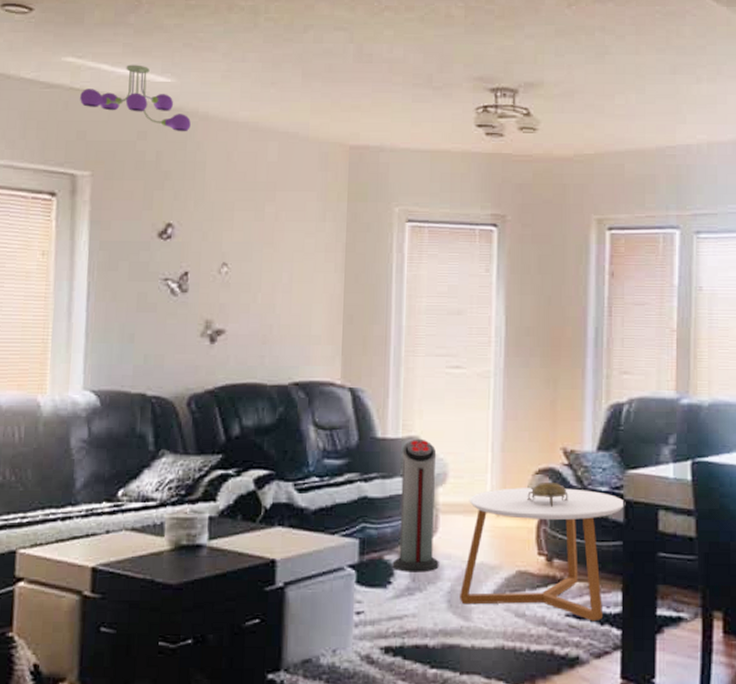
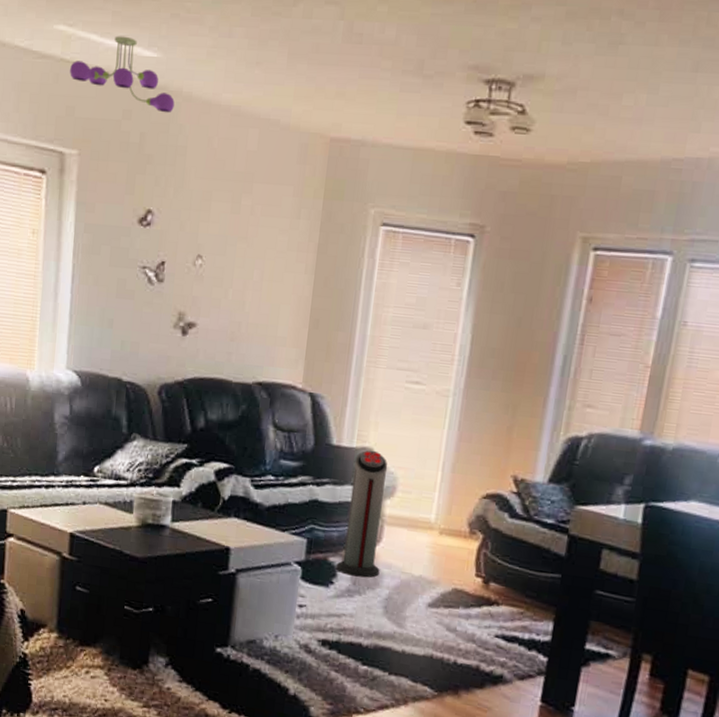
coffee table: present [460,488,623,621] -> none [395,508,568,646]
decorative bowl: present [527,481,569,507] -> none [471,507,513,533]

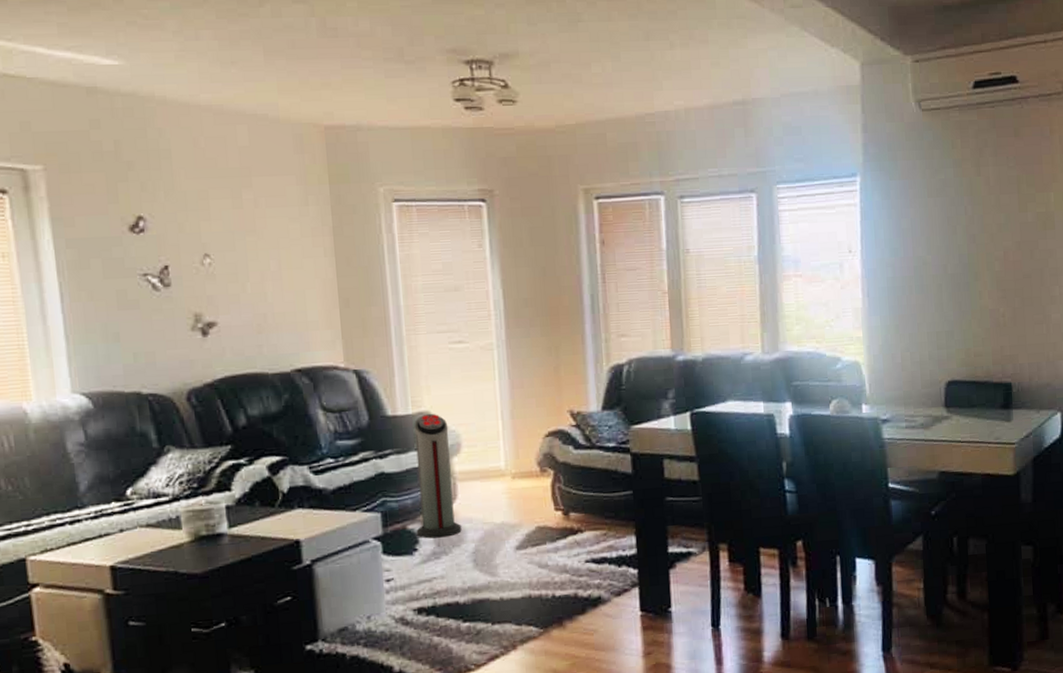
ceiling light fixture: present [70,36,175,113] -> none [17,46,148,119]

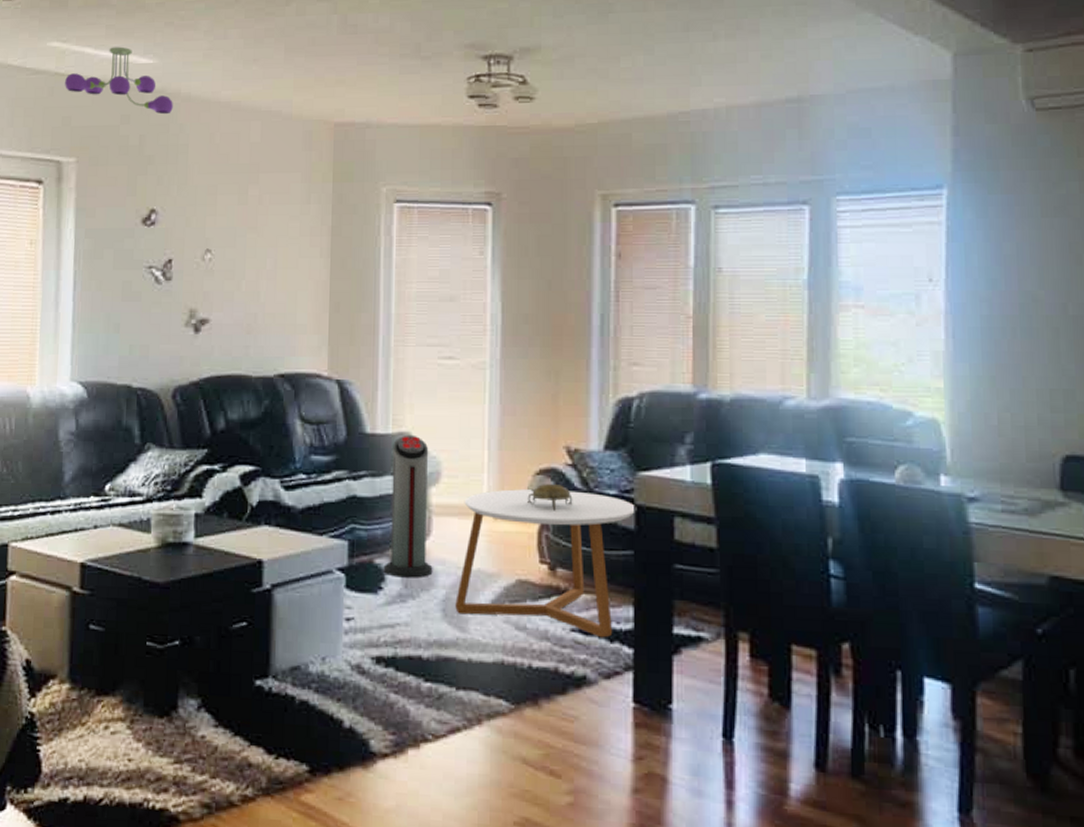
ceiling light fixture: none [17,46,148,119] -> present [65,46,173,115]
coffee table: none [484,447,631,564] -> present [455,489,634,638]
decorative bowl: none [540,442,579,466] -> present [527,483,573,511]

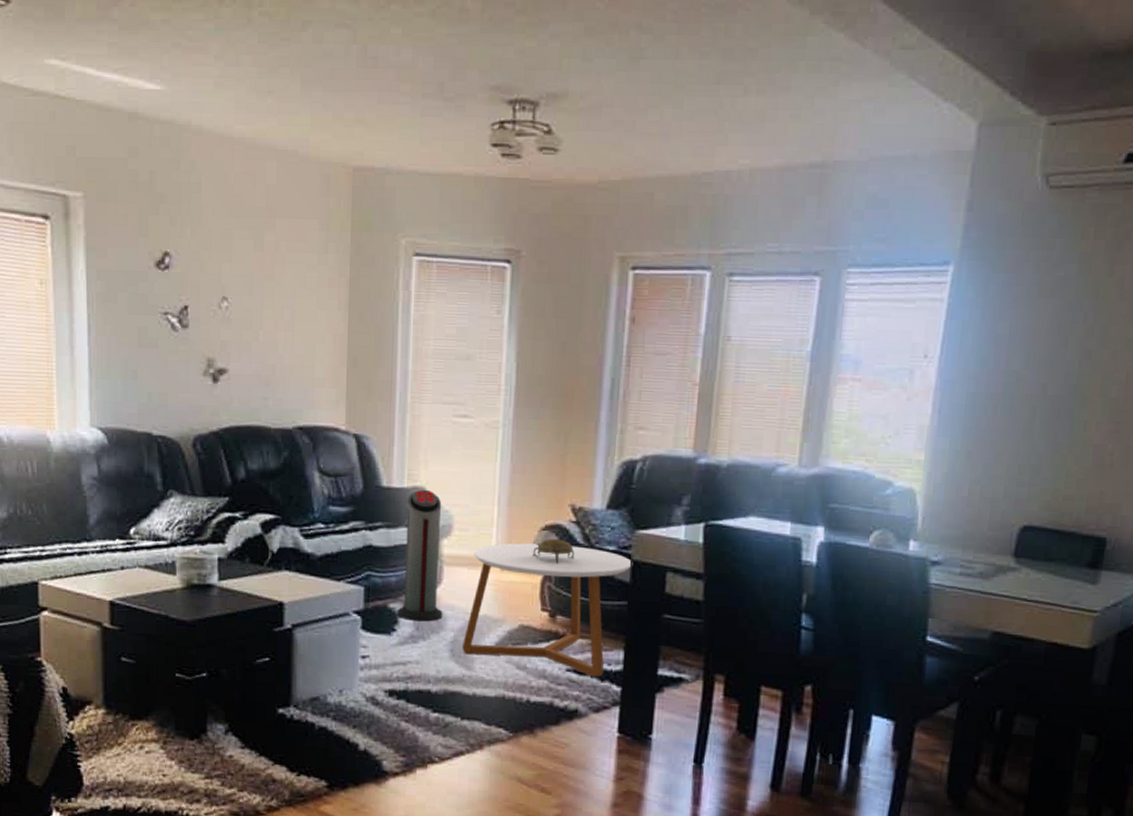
ceiling light fixture: present [65,46,173,115] -> none [67,68,184,149]

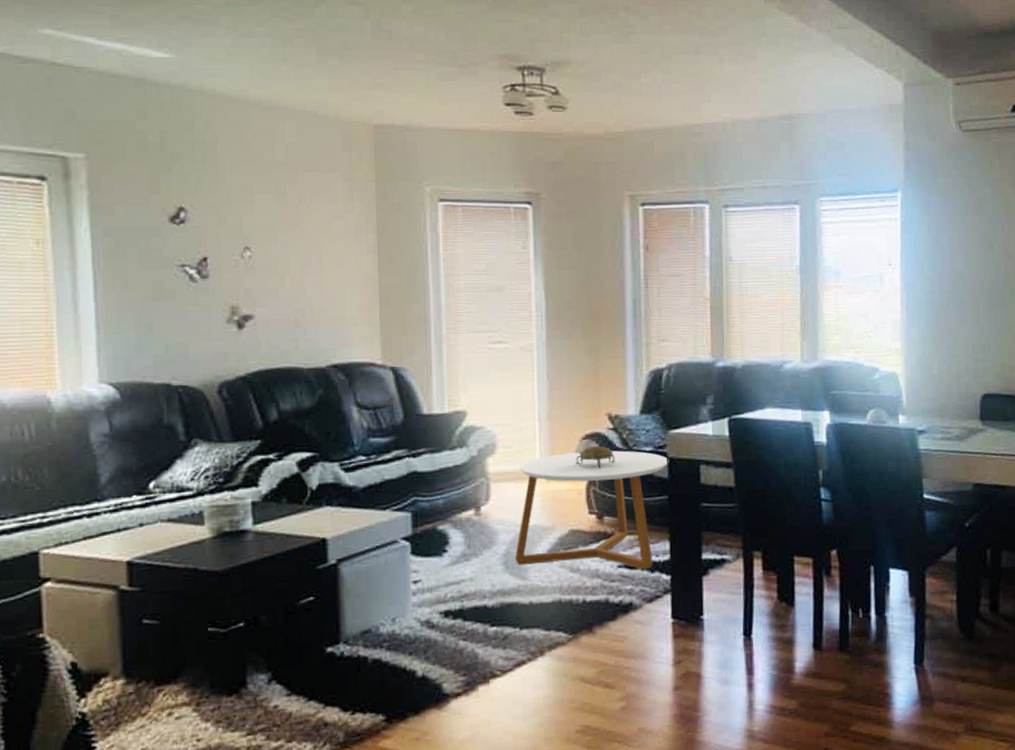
air purifier: present [397,489,443,622] -> none [447,412,493,540]

